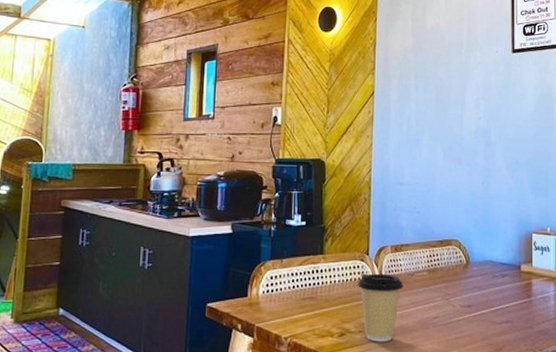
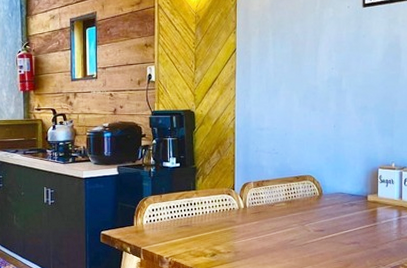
coffee cup: present [357,273,403,342] -> none [225,205,265,261]

